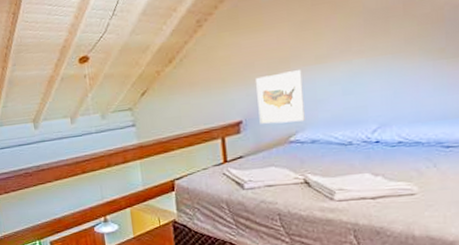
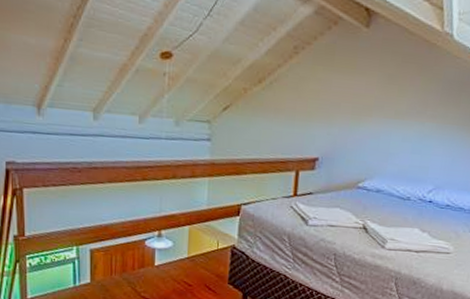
wall art: present [256,70,305,124] -> none [334,118,381,170]

